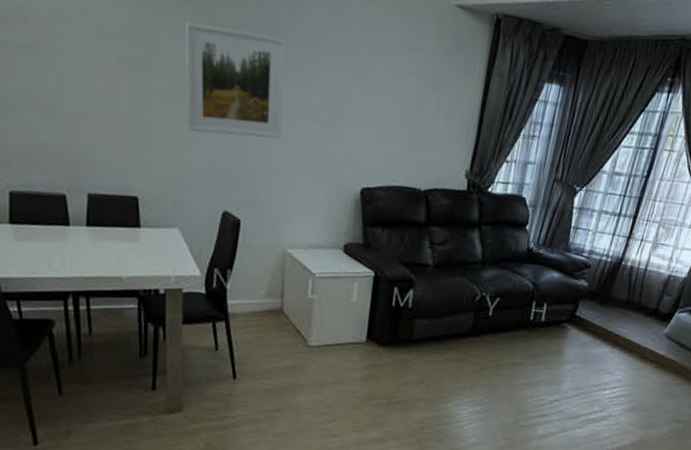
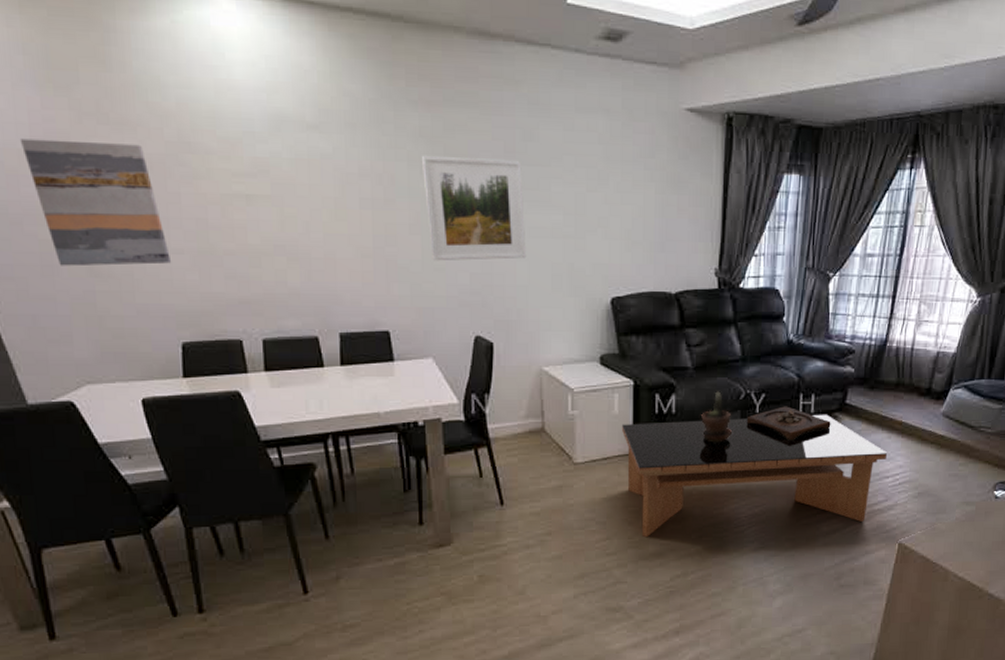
coffee table: none [358,313,609,429] -> present [622,414,888,538]
potted plant: none [436,291,465,339] -> present [701,391,732,441]
wooden tray: none [478,312,559,346] -> present [746,406,831,441]

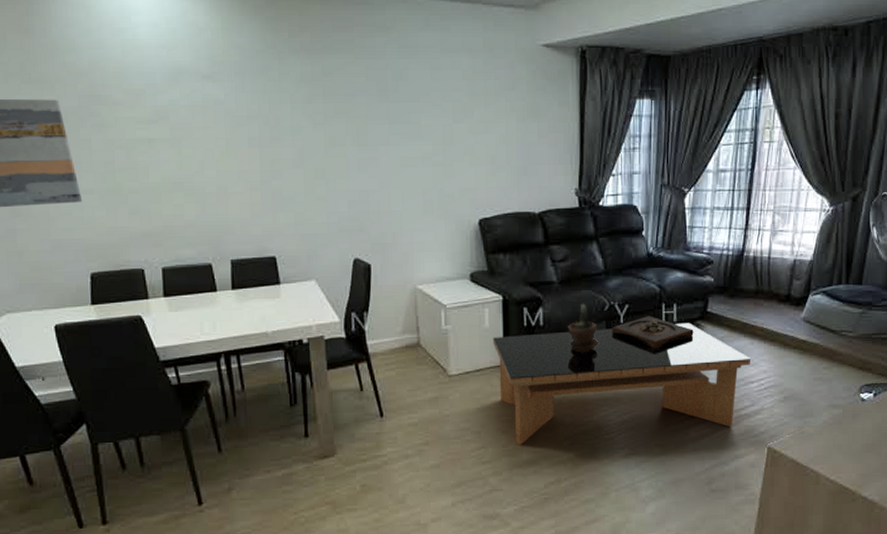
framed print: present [422,155,527,261] -> none [304,97,400,192]

